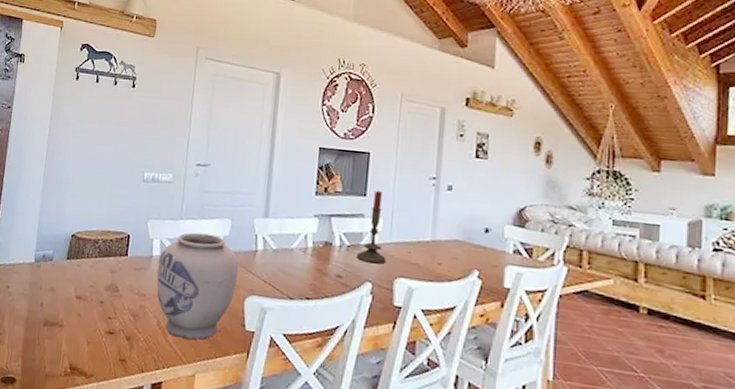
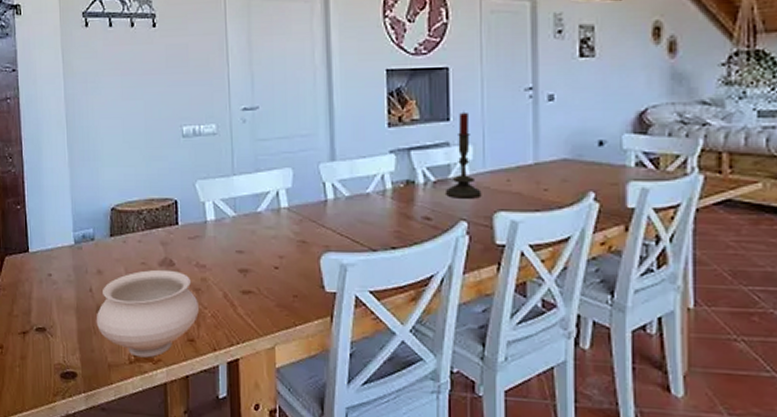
bowl: none [41,292,135,372] -> present [96,269,200,358]
vase: present [156,232,239,340] -> none [215,188,309,309]

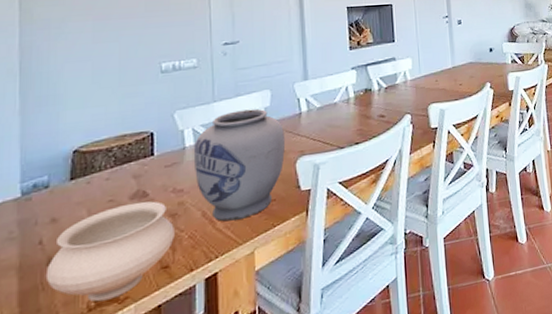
vase: none [215,188,309,309] -> present [194,108,286,222]
candle: present [446,110,482,199] -> none [395,34,419,99]

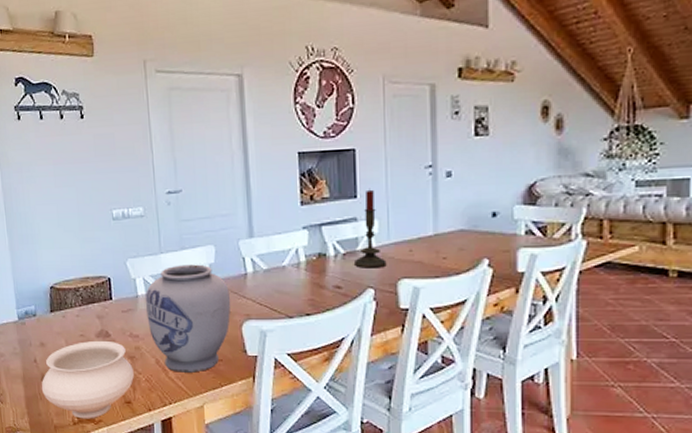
candle: none [395,34,419,99] -> present [355,188,387,268]

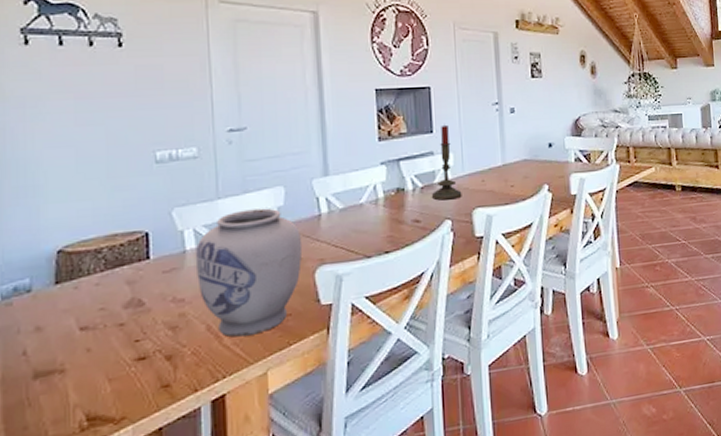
bowl: present [41,340,135,419] -> none [31,310,177,422]

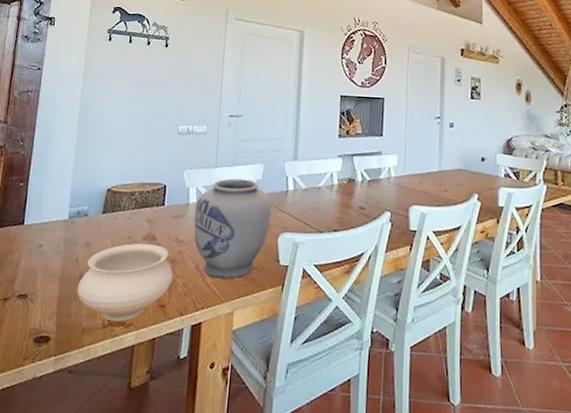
bowl: none [31,310,177,422] -> present [77,243,174,322]
candle: present [432,123,462,201] -> none [377,129,402,195]

